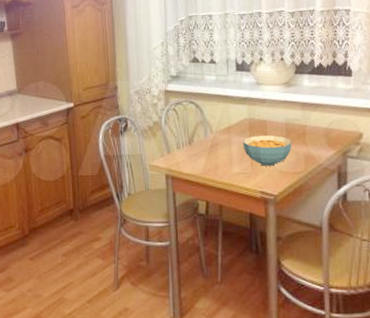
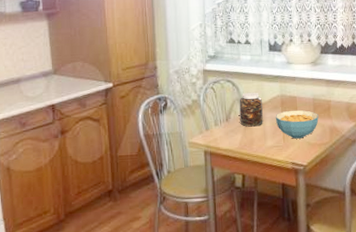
jar: none [203,114,229,151] -> present [239,92,263,127]

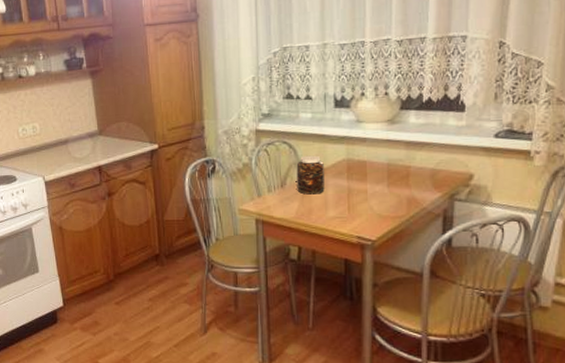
cereal bowl: present [275,110,319,139] -> none [339,176,394,210]

